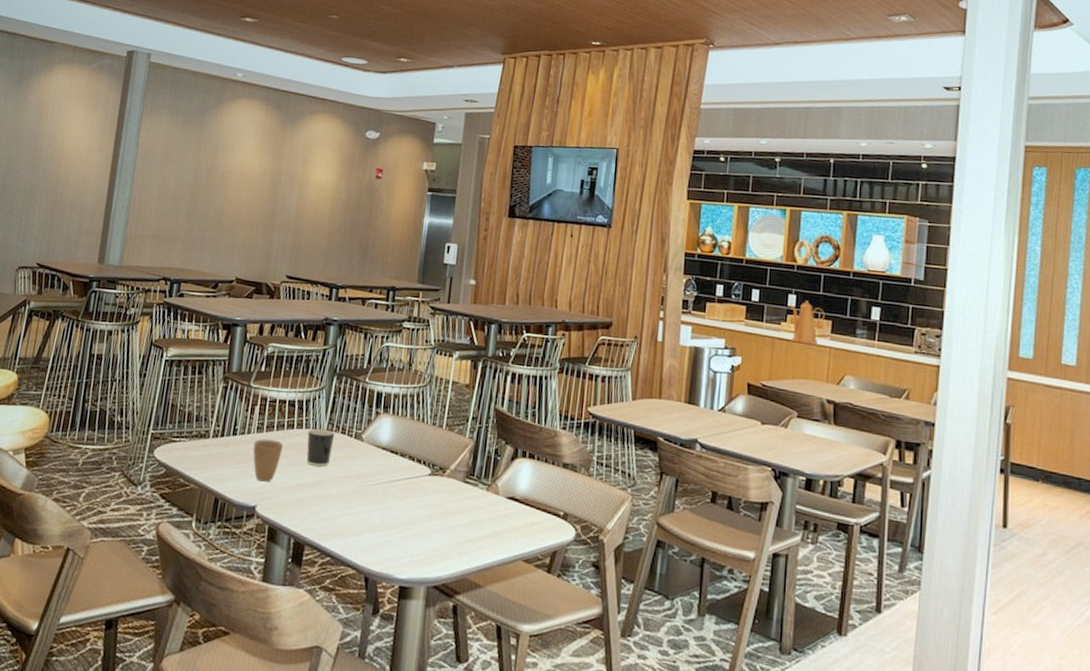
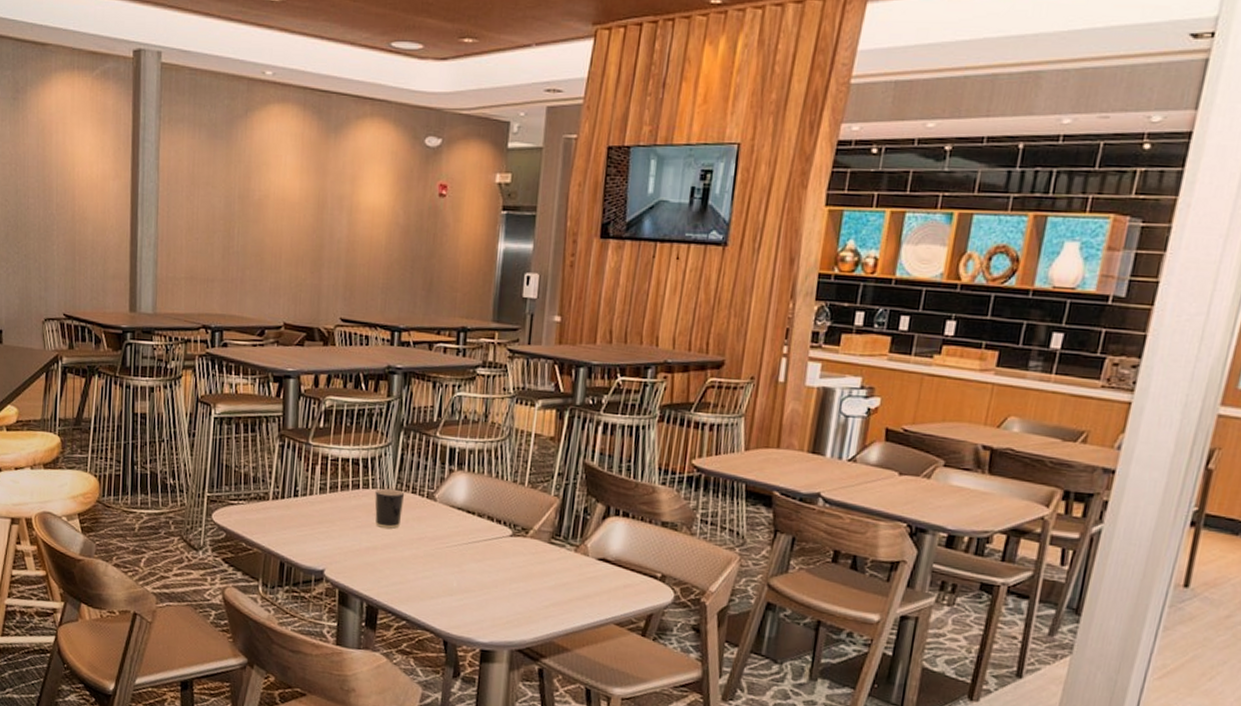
cup: present [253,439,283,482] -> none [316,500,349,545]
coffee pot: present [788,300,825,345] -> none [945,327,991,381]

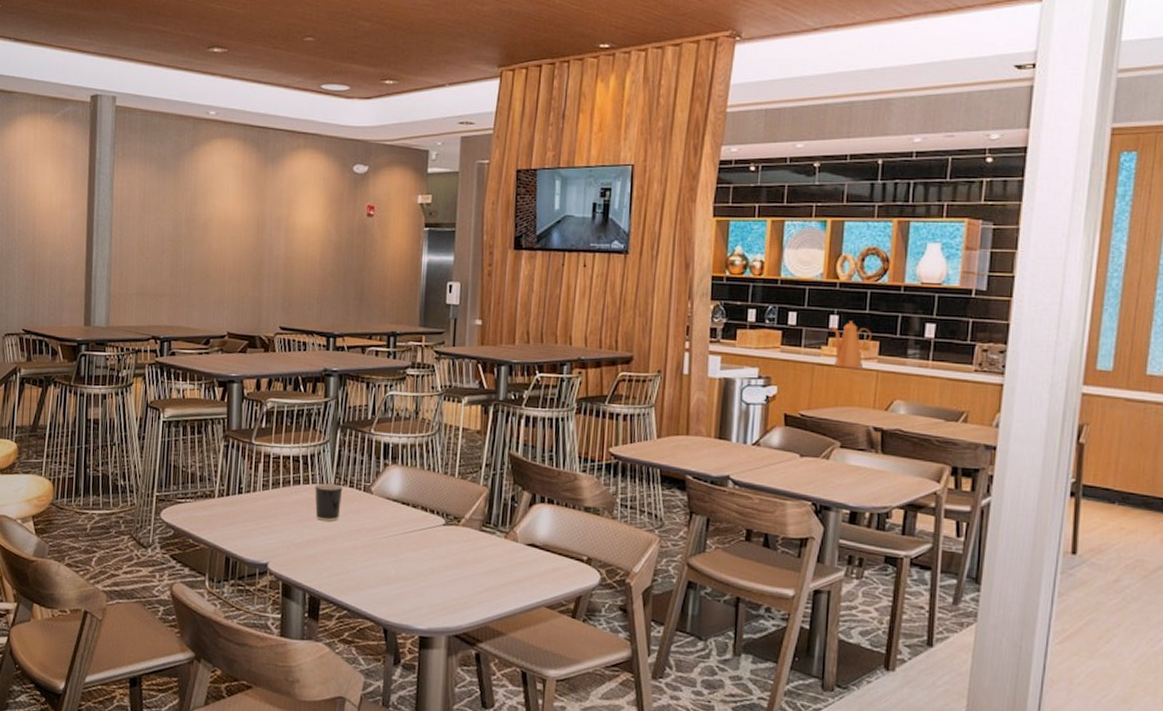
coffee pot: none [945,327,991,381] -> present [830,321,871,369]

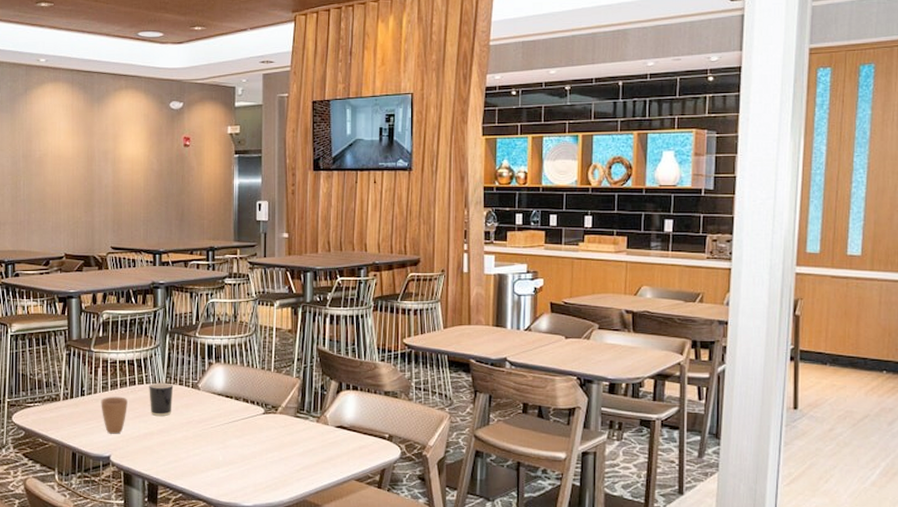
cup: none [260,496,290,539] -> present [101,396,128,434]
coffee pot: present [830,321,871,369] -> none [585,220,620,261]

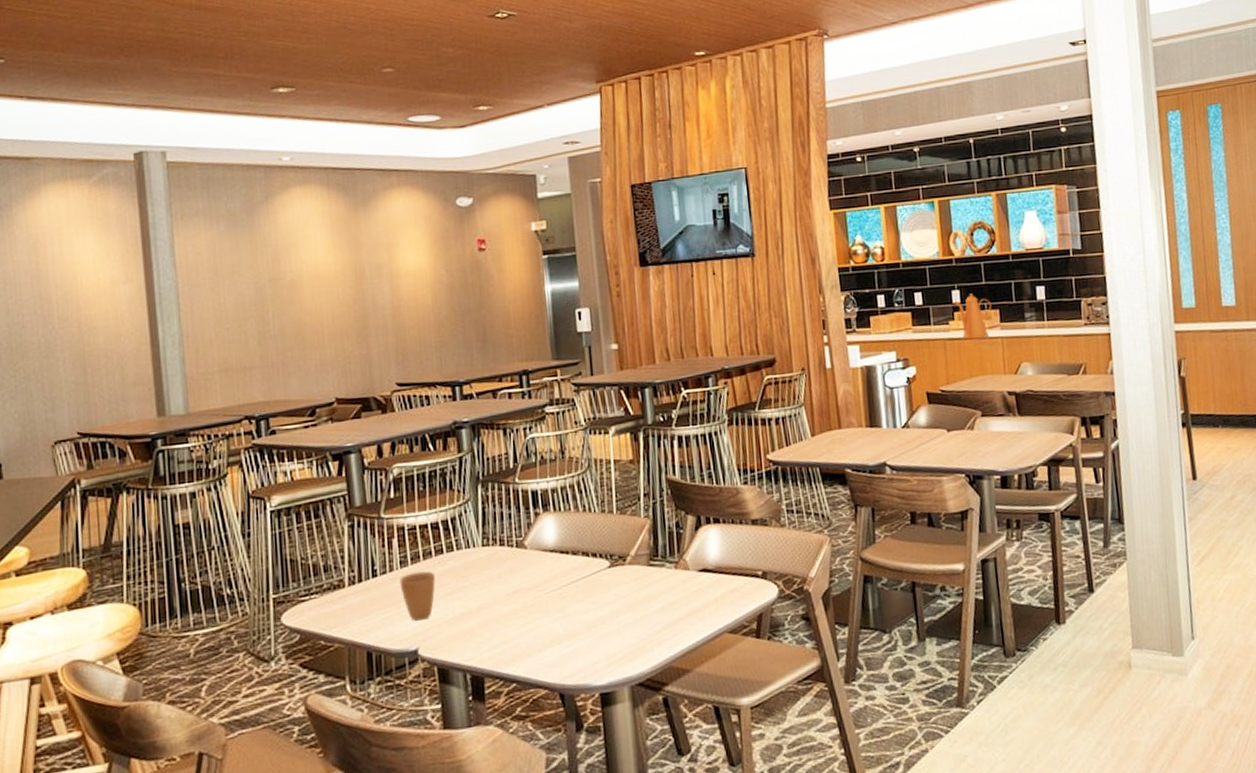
mug: present [149,382,174,416] -> none [461,545,494,589]
coffee pot: none [585,220,620,261] -> present [953,293,992,340]

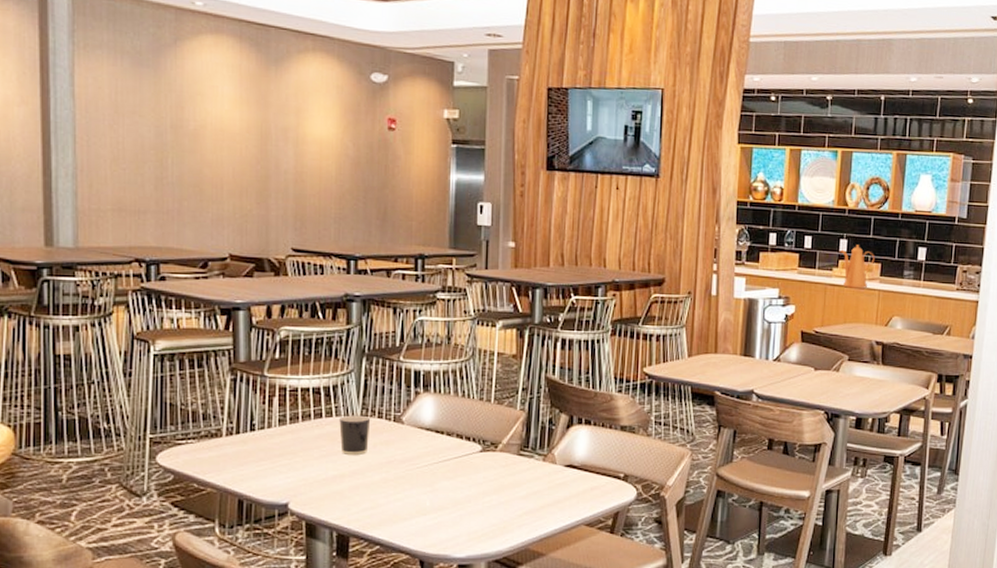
cup: present [399,571,436,621] -> none [276,431,312,477]
mug: none [461,545,494,589] -> present [339,415,371,455]

